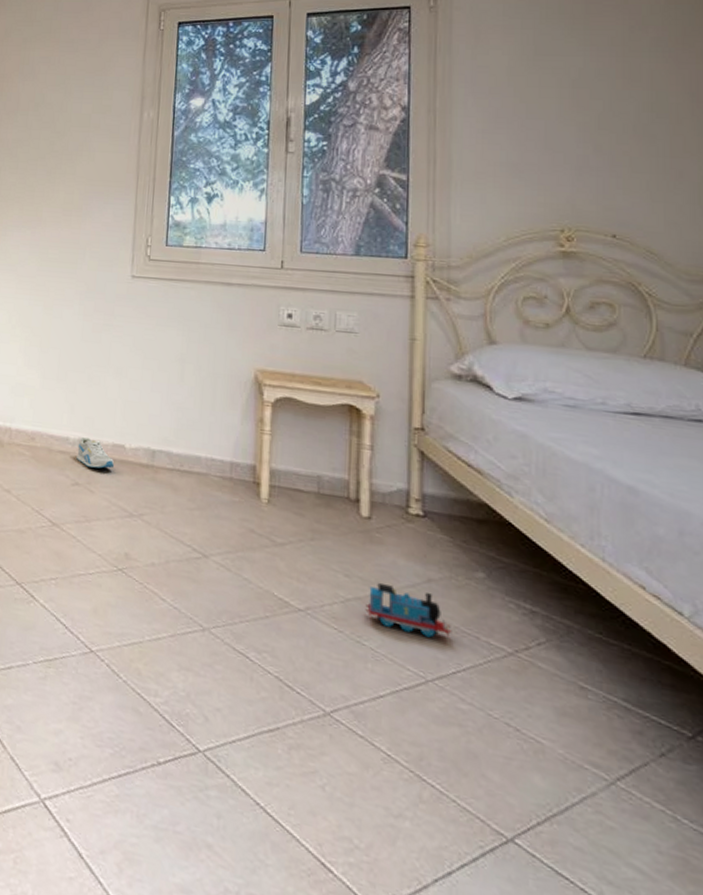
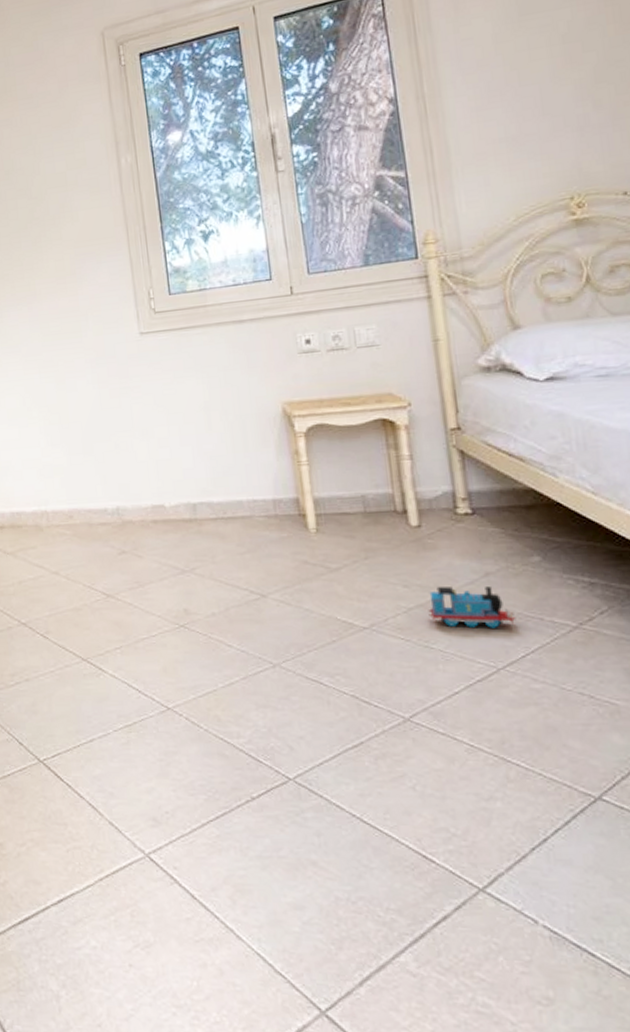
sneaker: present [76,437,115,469] -> none [117,505,158,533]

